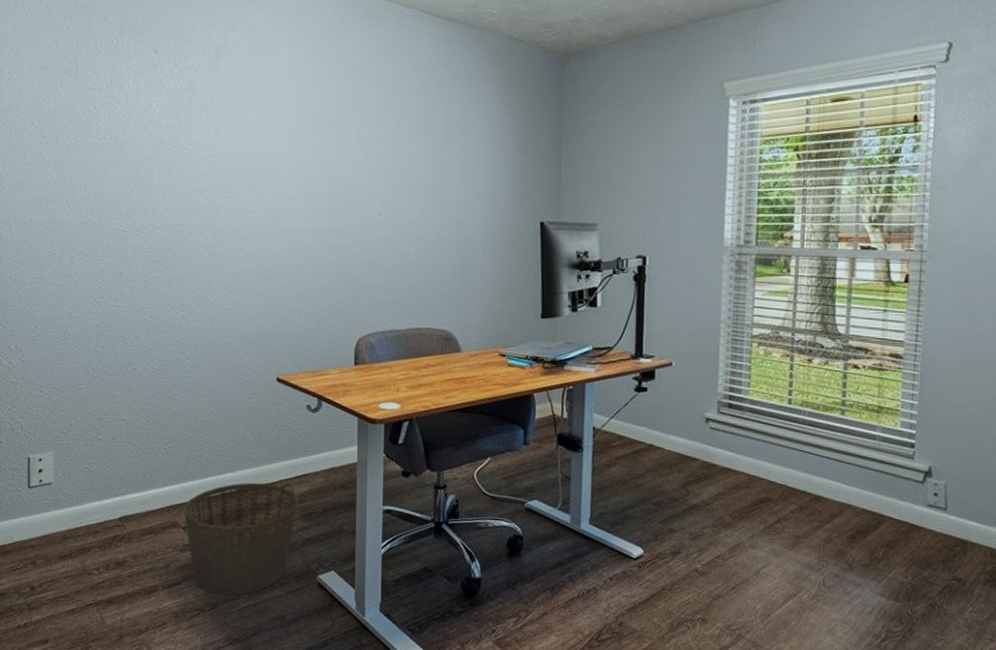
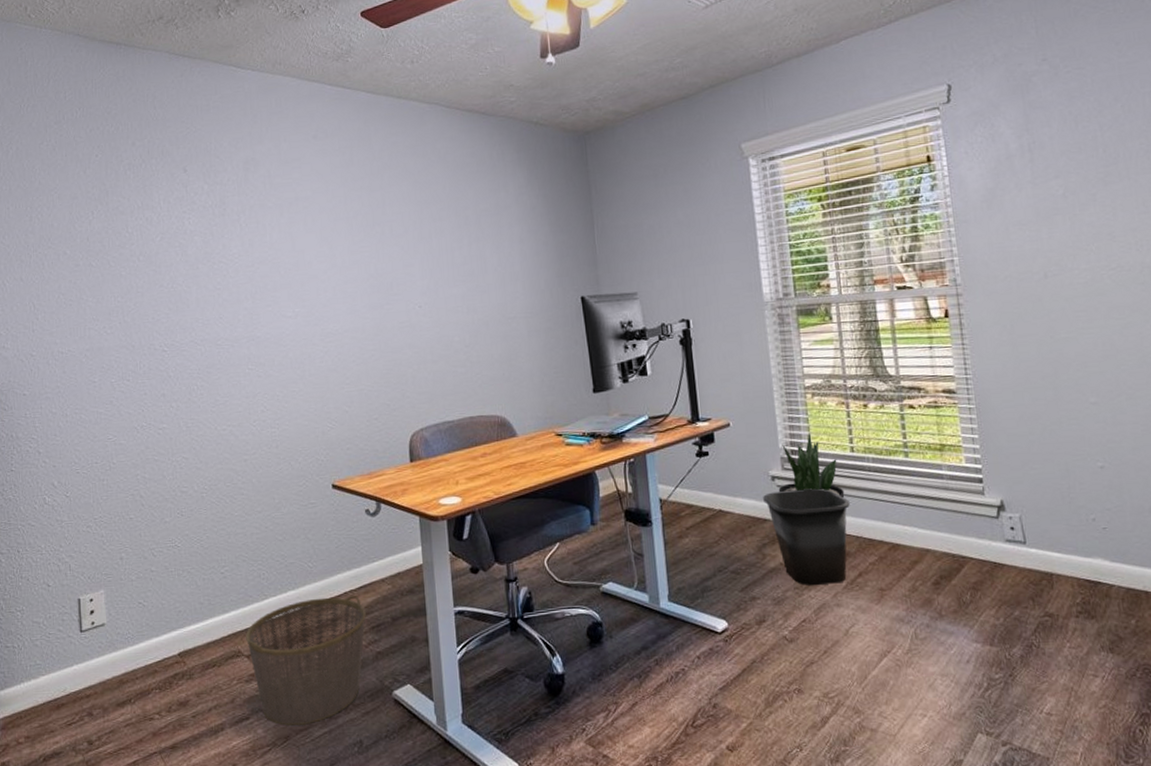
waste bin: none [695,433,779,527] -> present [763,488,850,585]
planter: none [711,381,776,447] -> present [778,433,845,499]

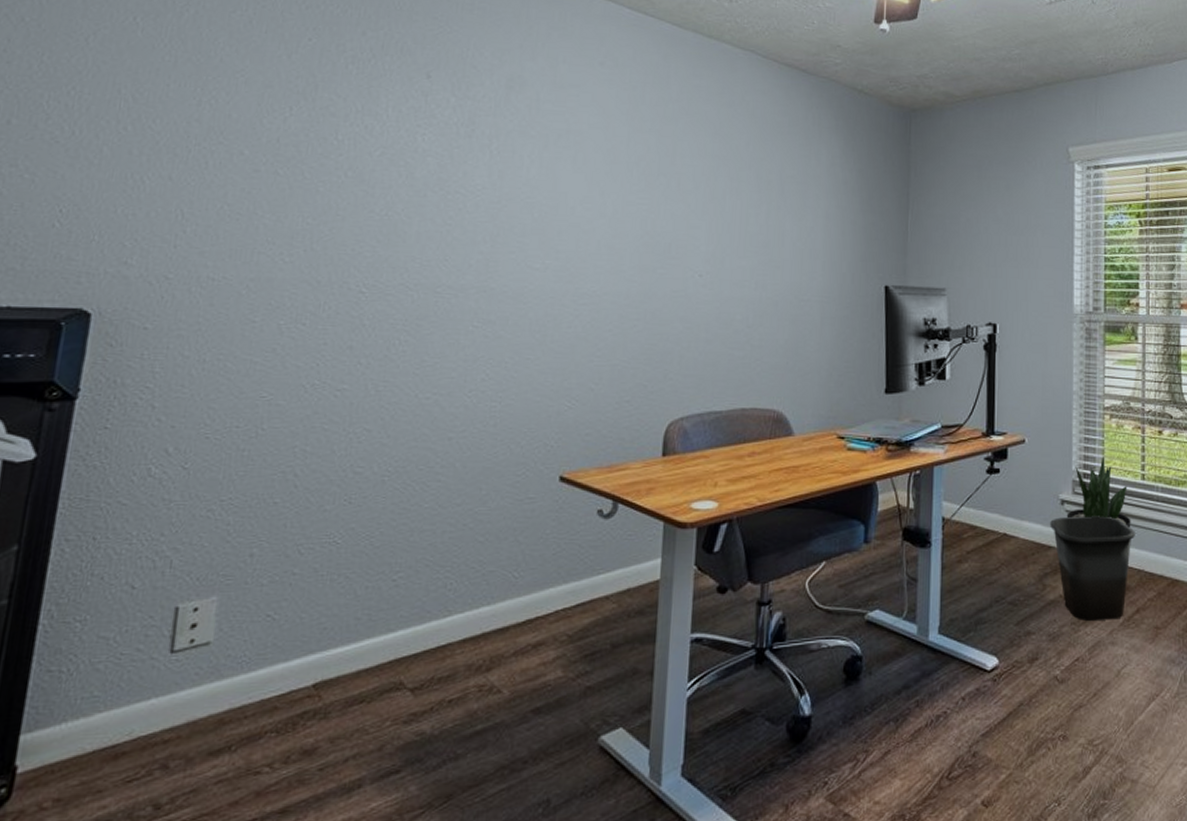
basket: present [246,596,366,726] -> none [413,616,580,781]

